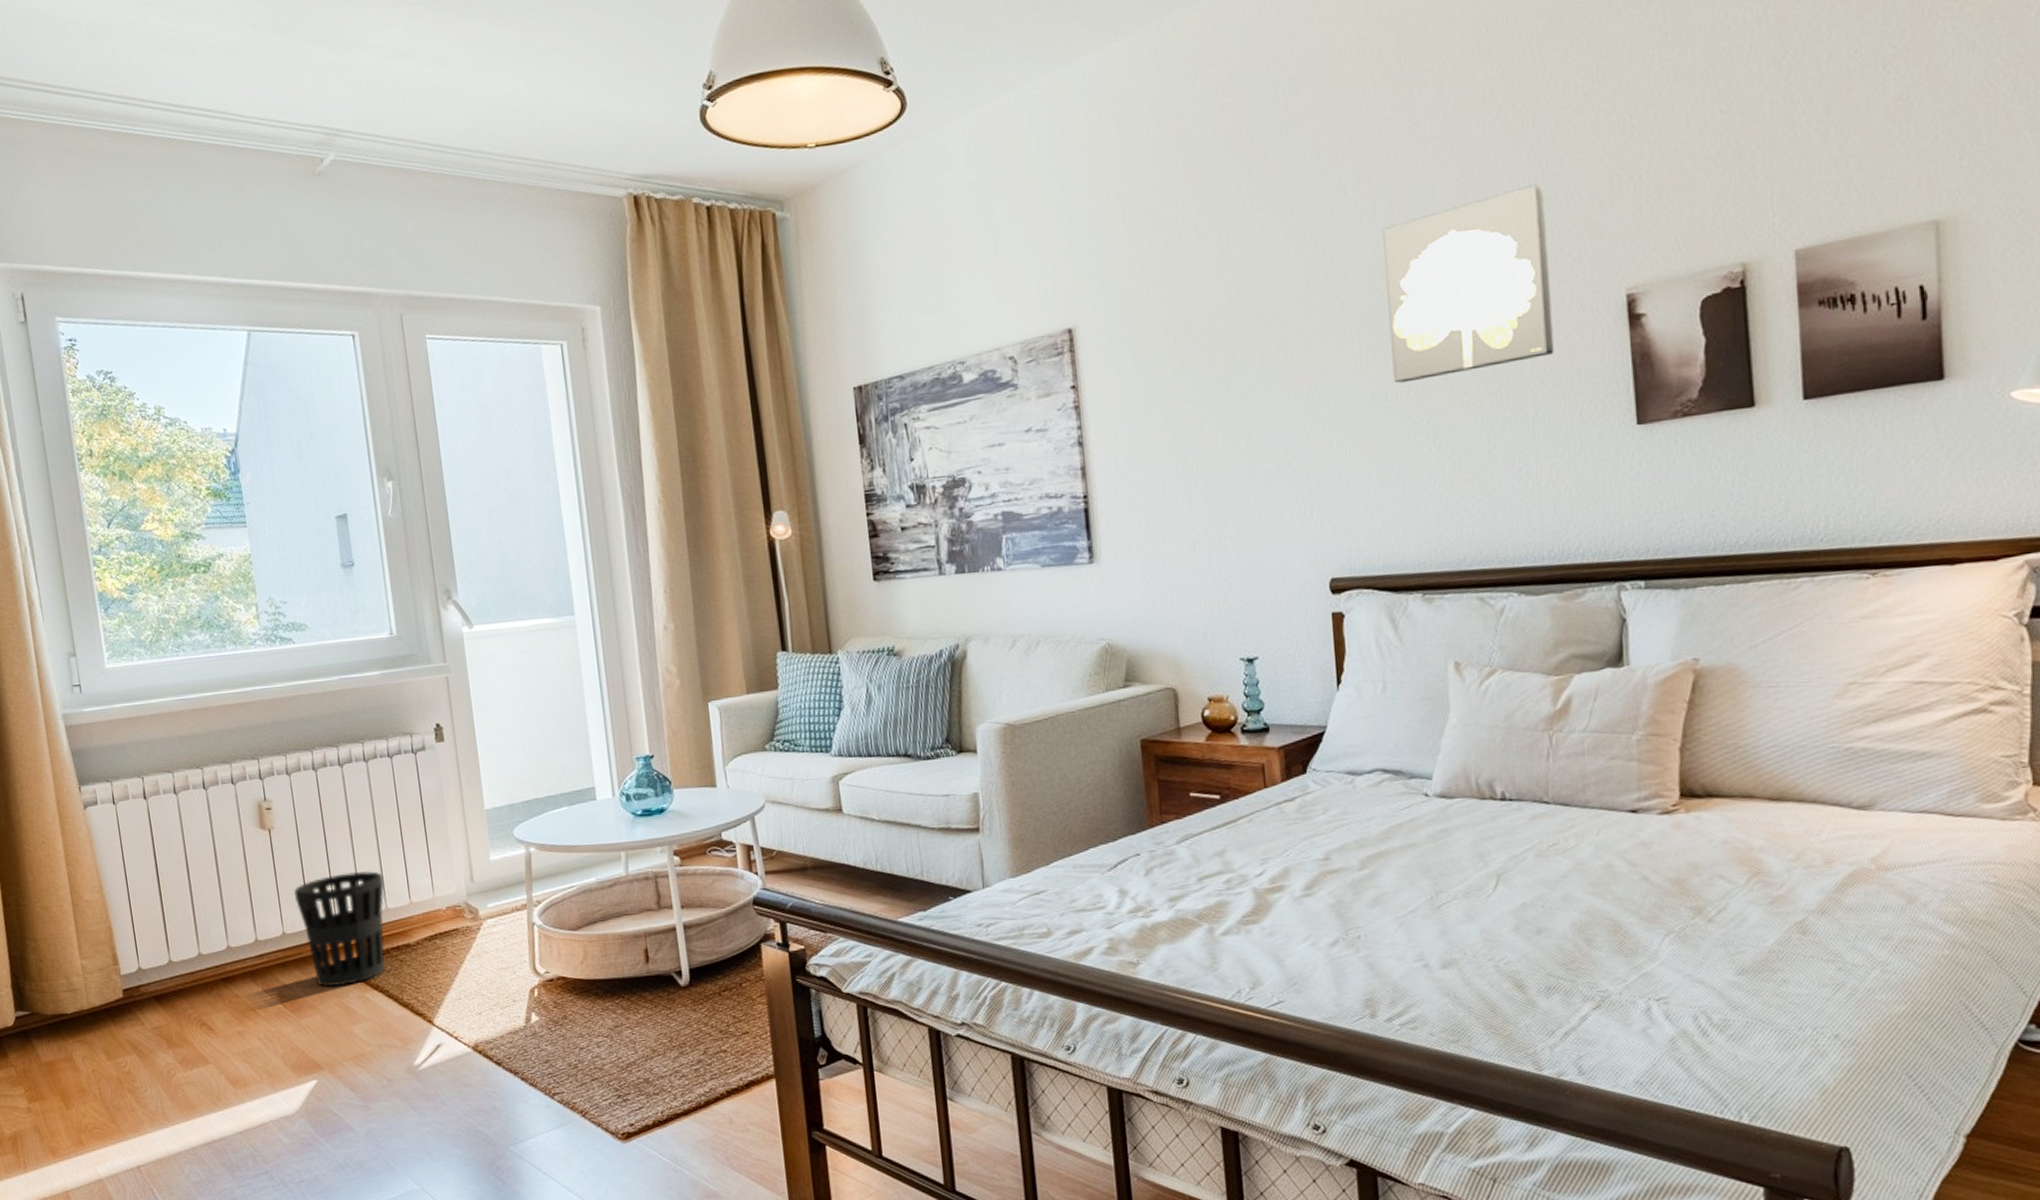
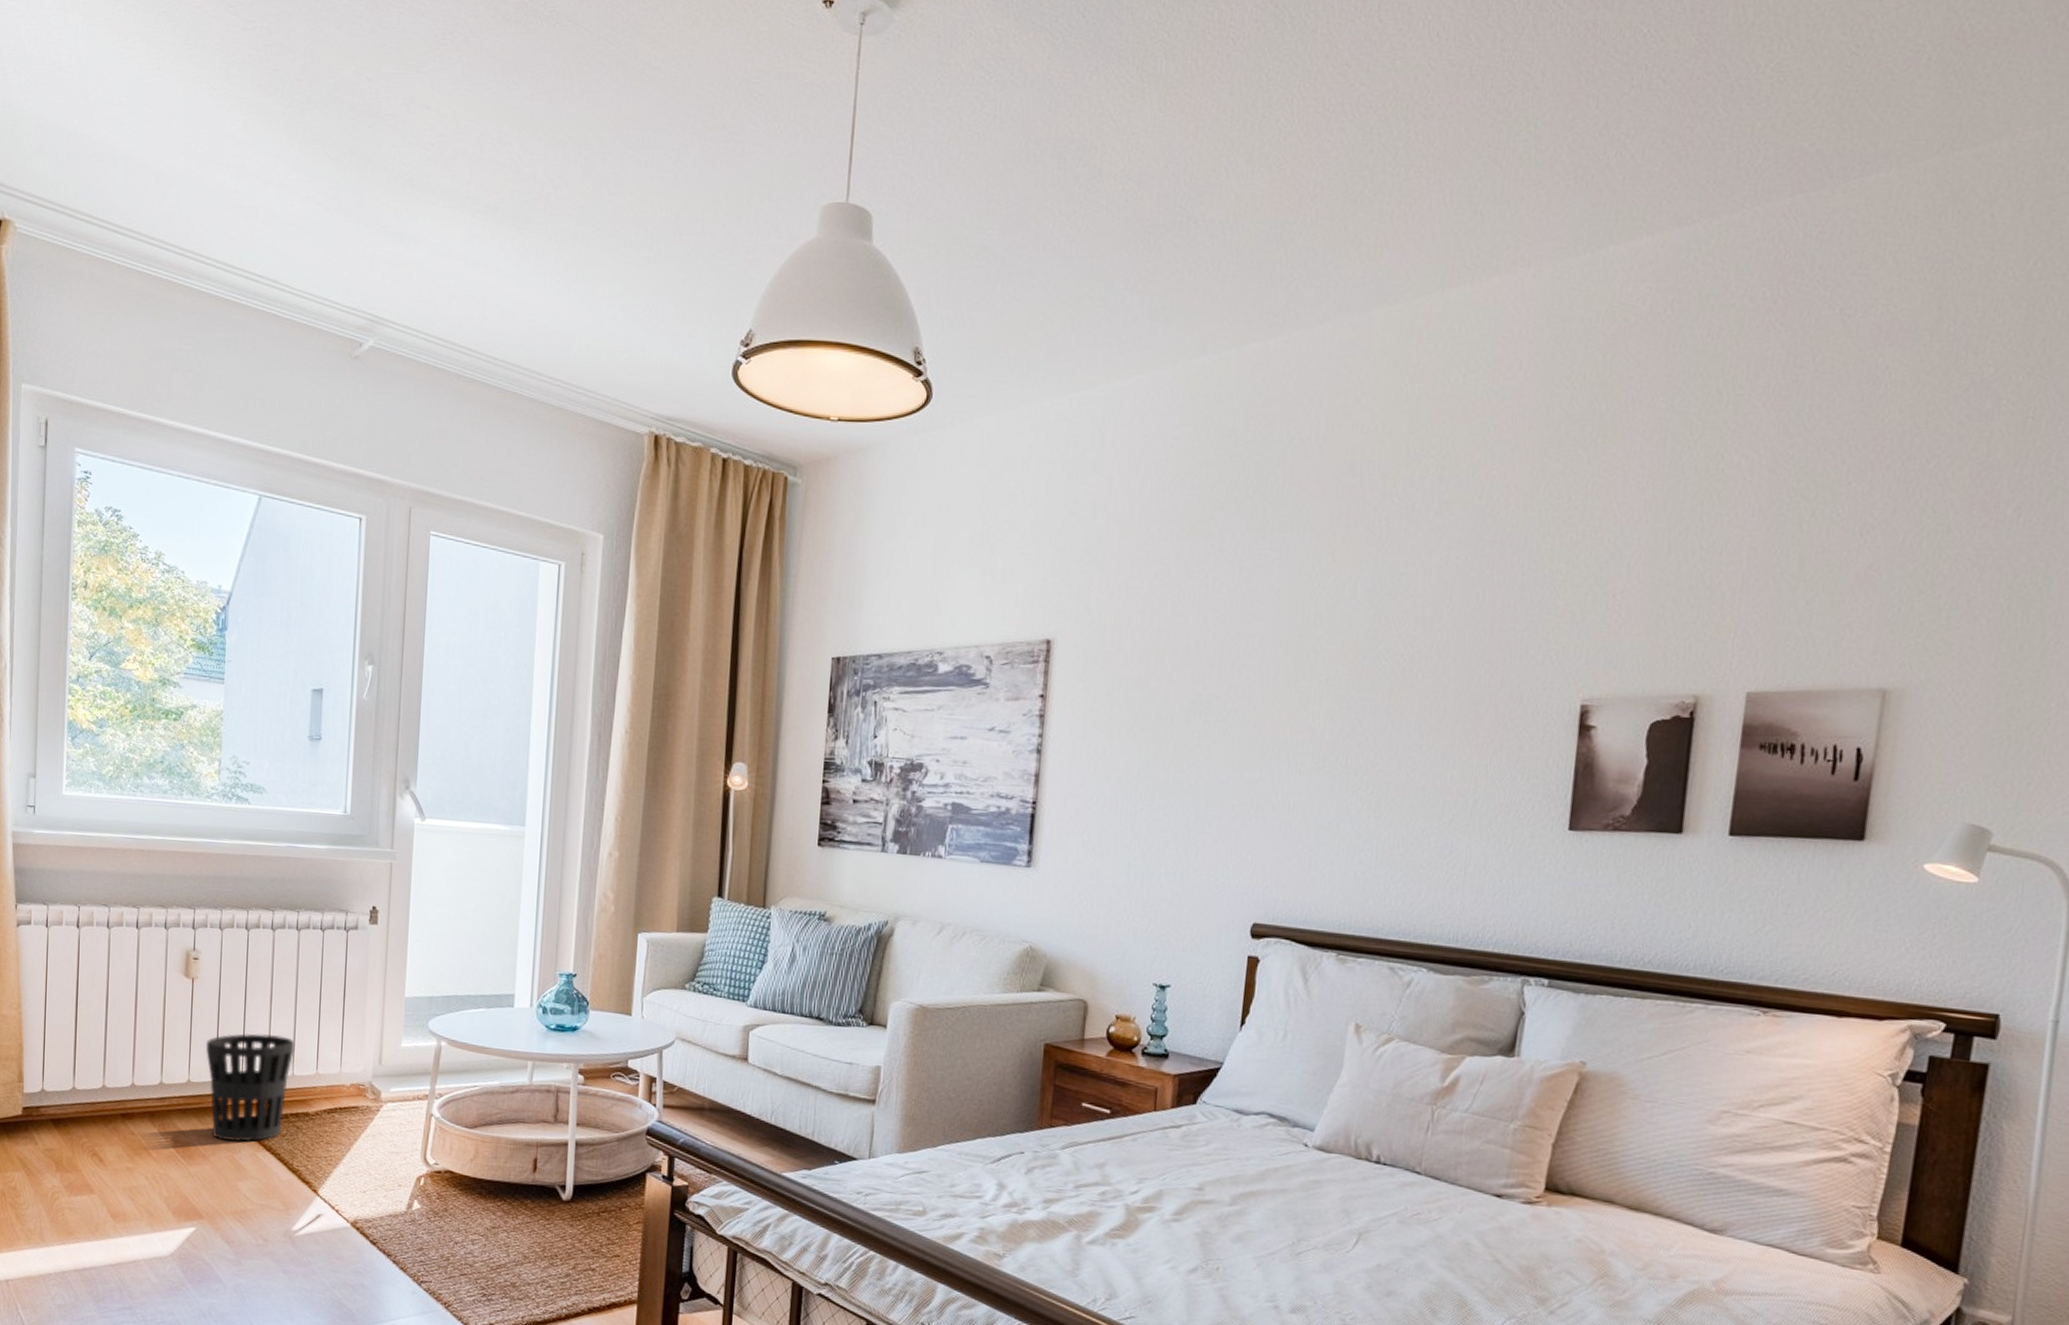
wall art: present [1383,184,1554,384] -> none [1347,584,1522,751]

